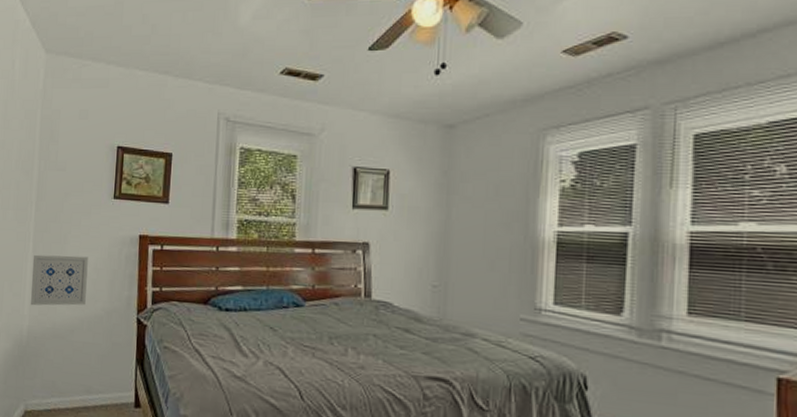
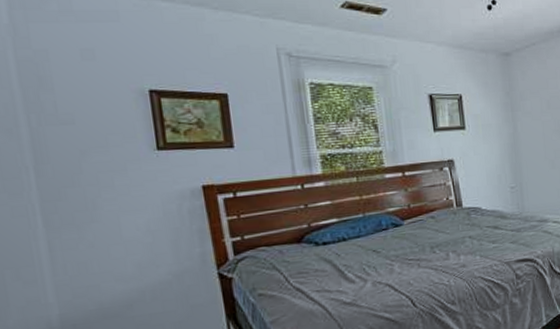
wall art: present [31,254,88,306] -> none [46,219,143,291]

